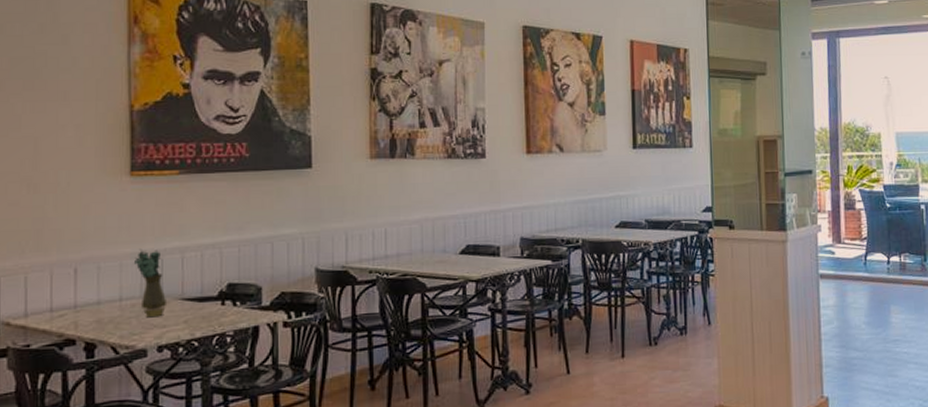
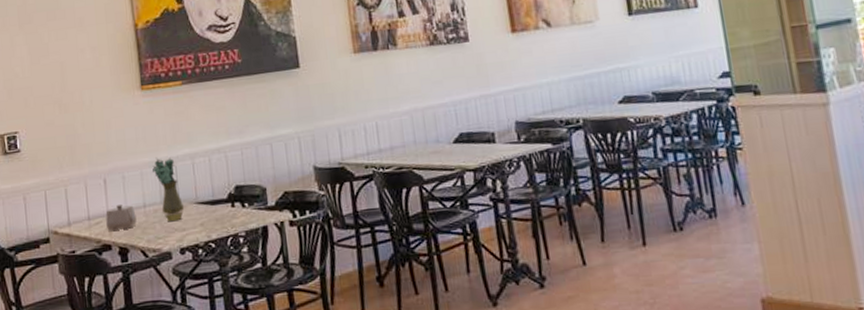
sugar bowl: none [72,296,110,325] -> present [106,203,137,232]

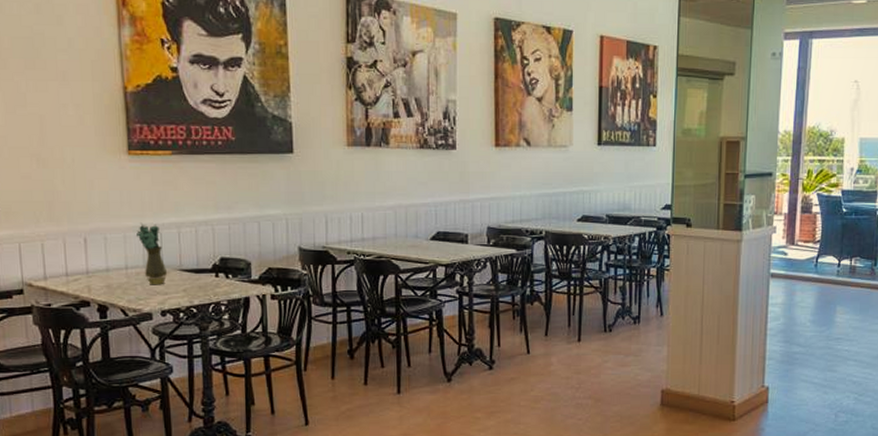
sugar bowl: present [106,203,137,232] -> none [85,263,118,289]

